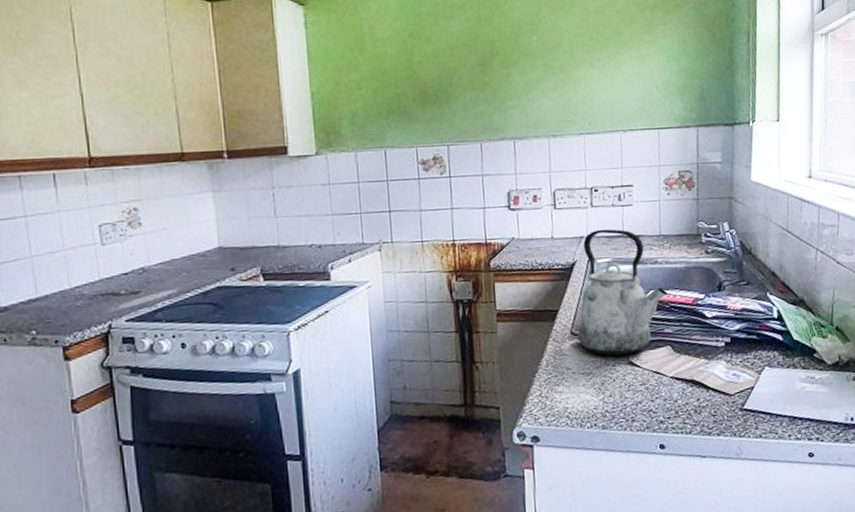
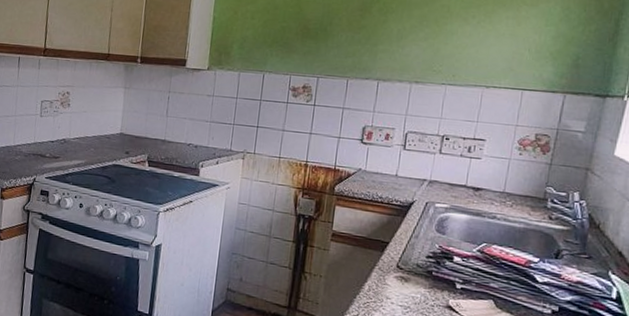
kettle: present [578,229,668,356] -> none [403,175,501,299]

